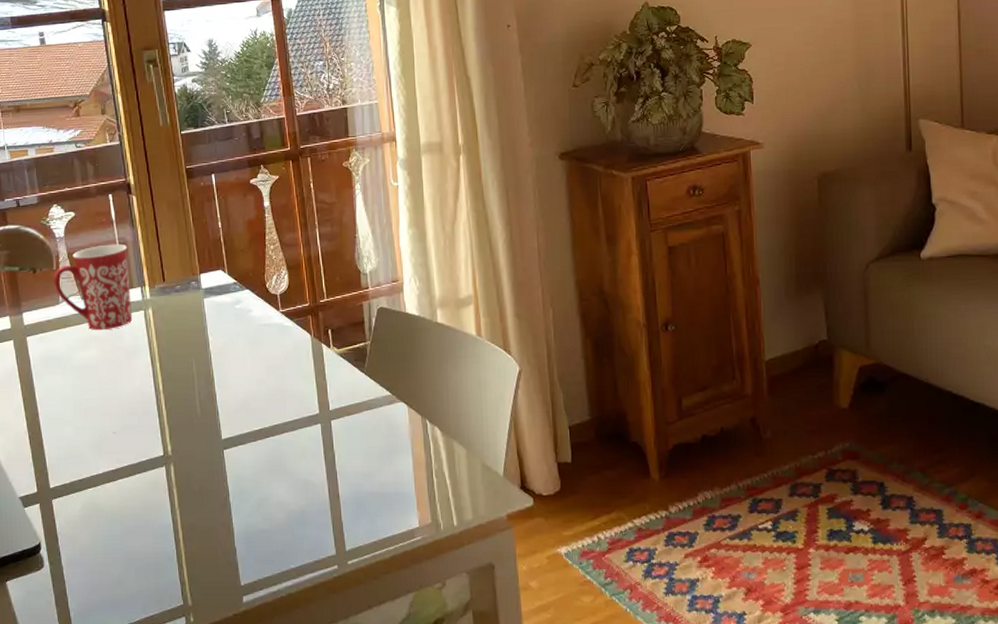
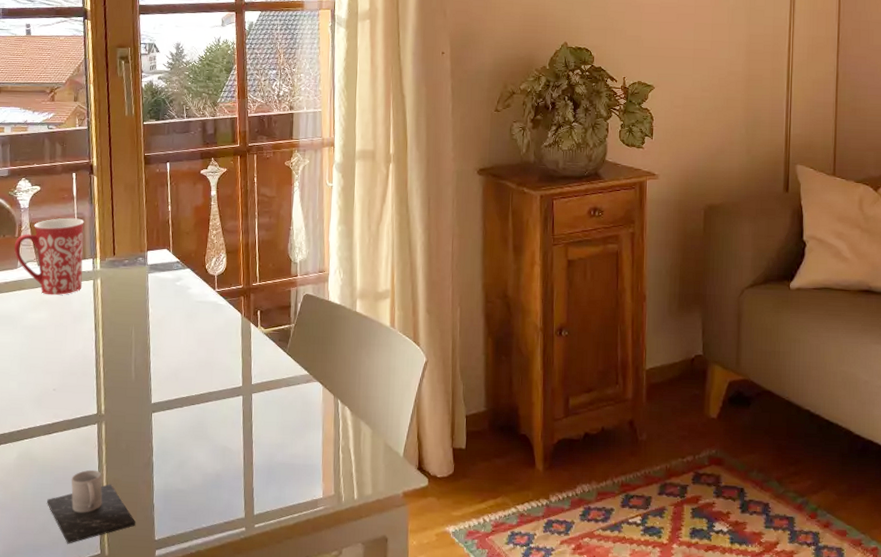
mug: none [119,515,219,597] -> present [46,469,136,544]

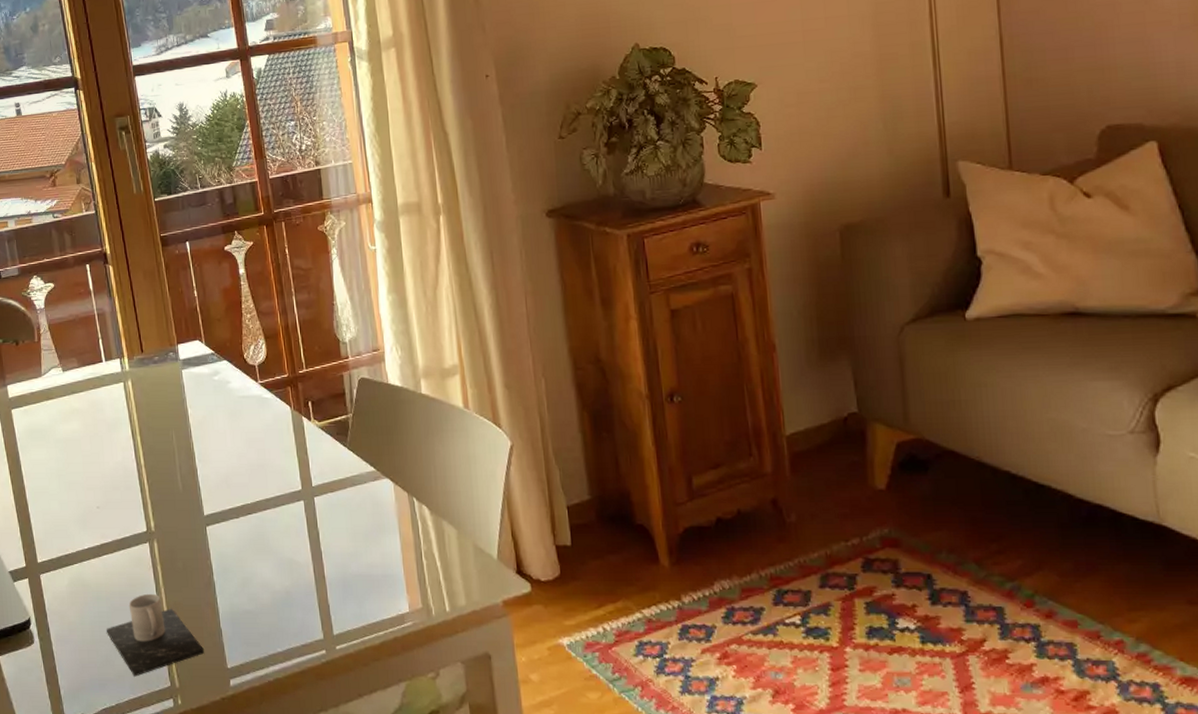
mug: present [14,218,84,296] -> none [35,314,113,403]

